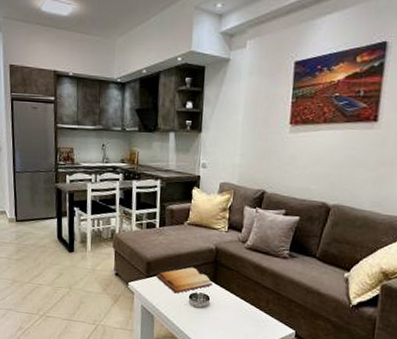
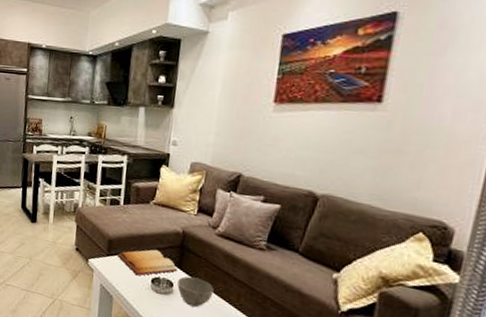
bowl: none [213,289,246,317] -> present [177,276,214,308]

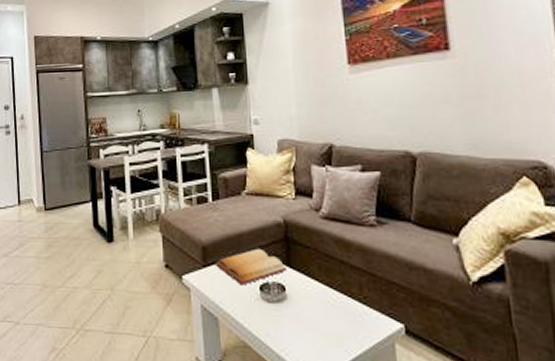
bowl: present [177,276,214,308] -> none [290,274,332,312]

